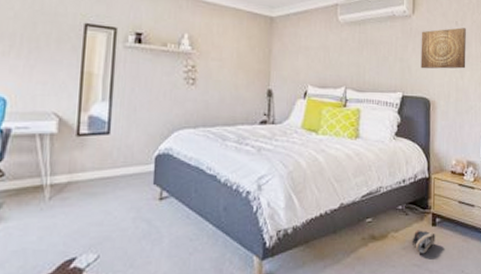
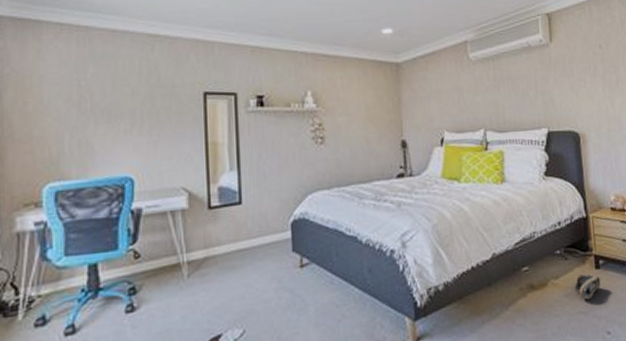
wall art: present [421,27,466,69] -> none [561,51,616,101]

